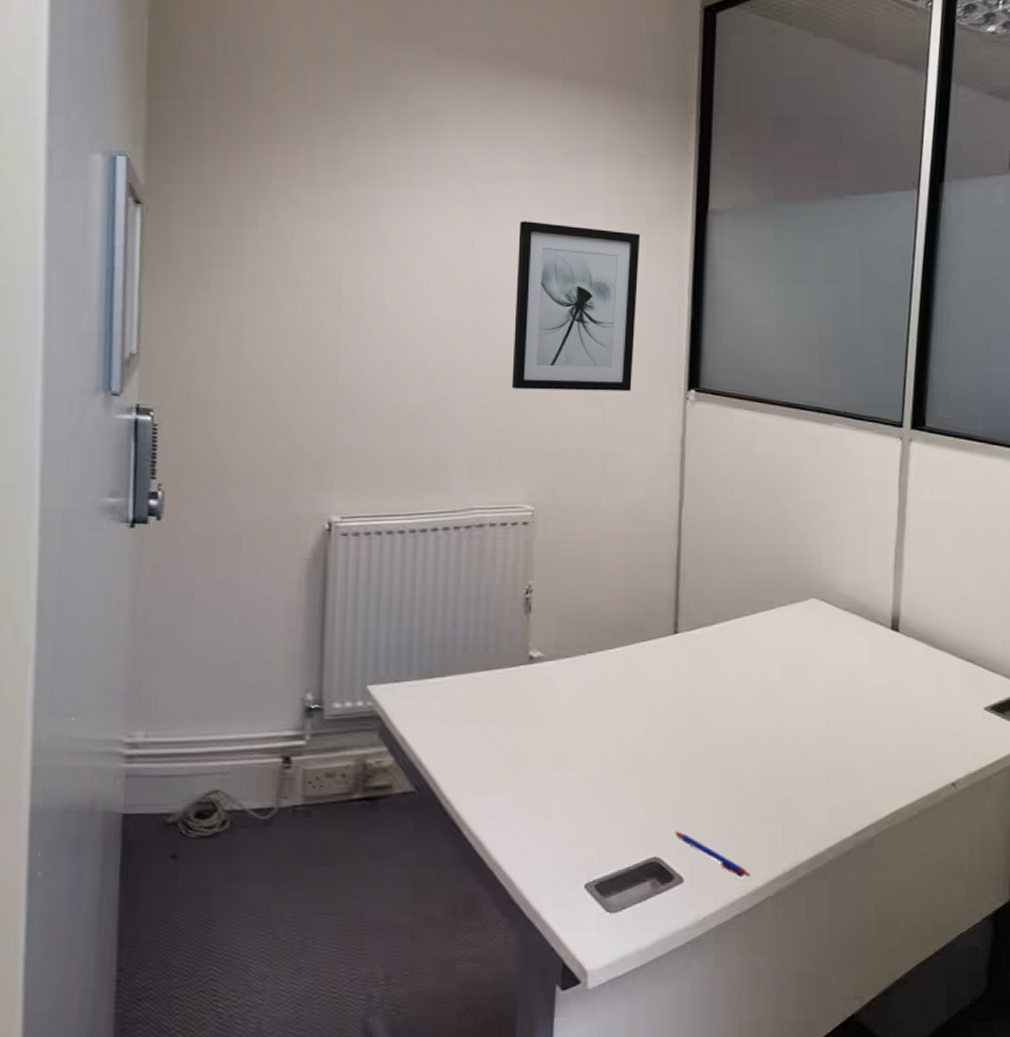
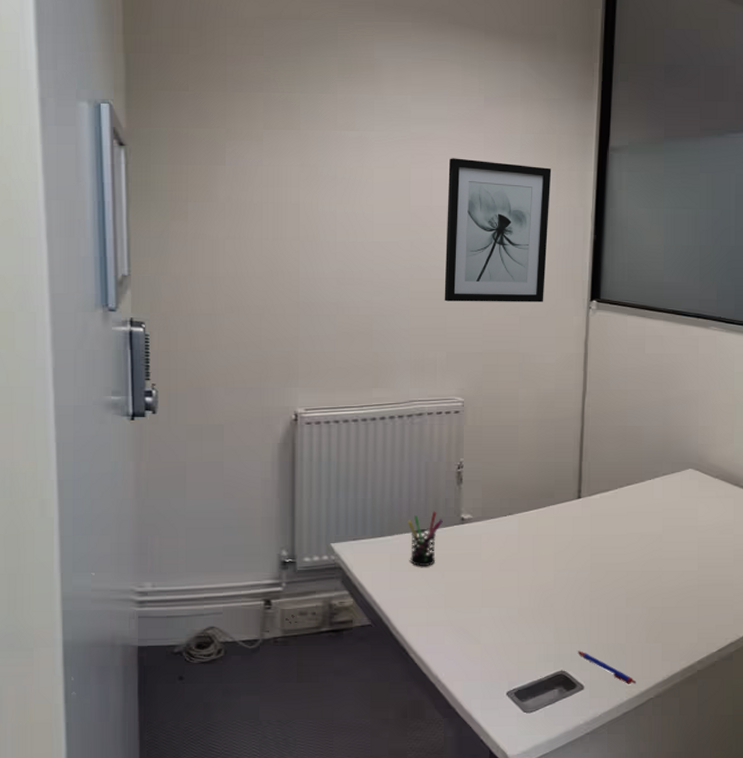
pen holder: none [462,646,507,718] -> present [407,511,443,567]

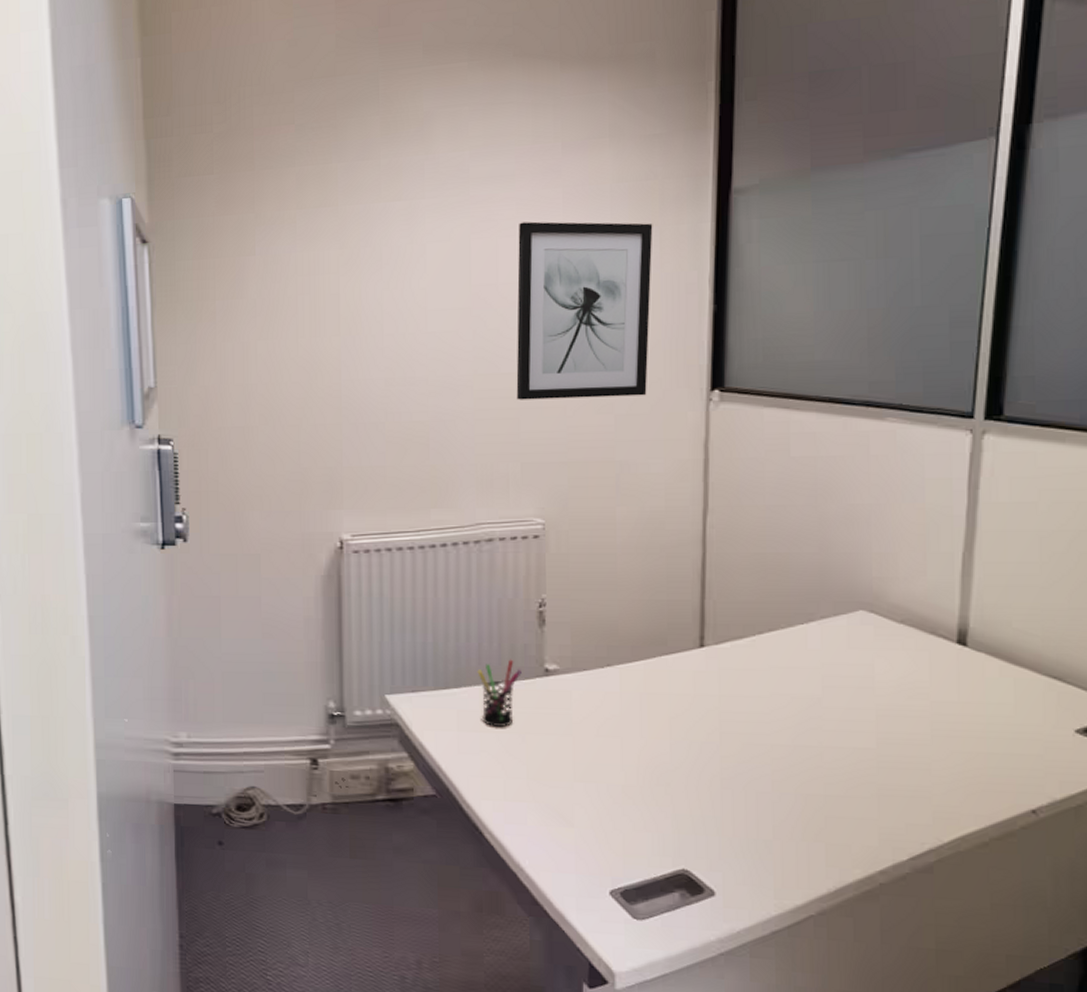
pen: present [577,651,637,684] -> none [704,845,790,895]

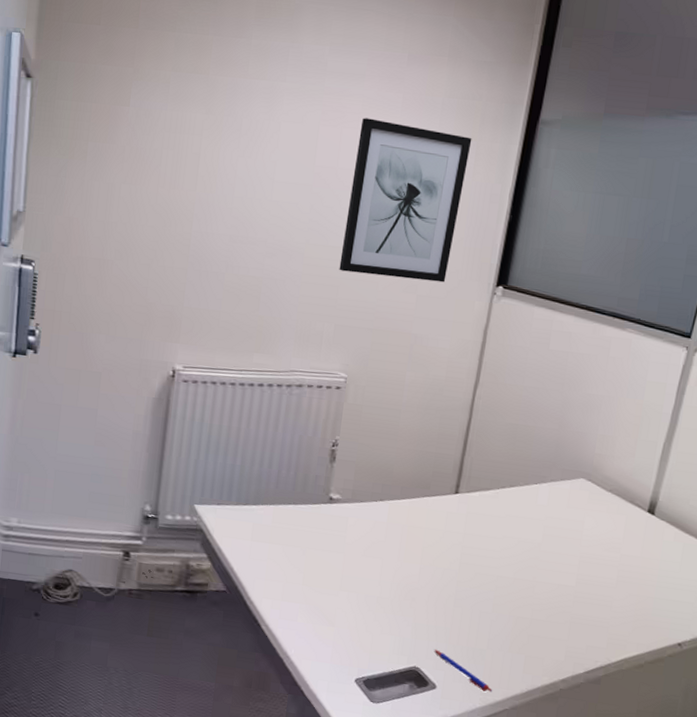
pen holder: present [477,659,522,728] -> none [272,486,311,542]
pen: none [704,845,790,895] -> present [434,649,493,692]

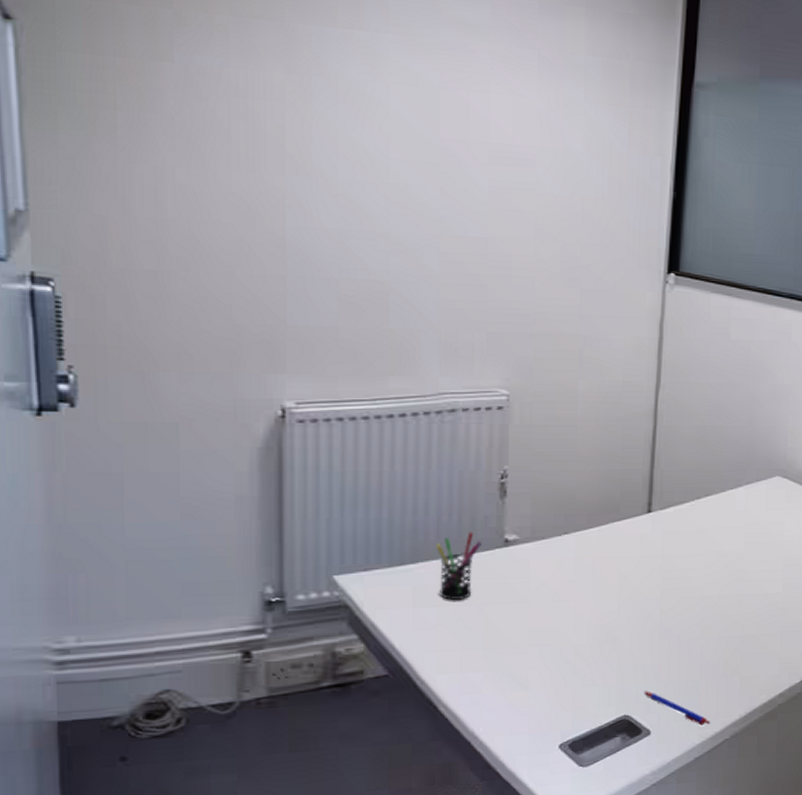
pen holder: none [272,486,311,542] -> present [435,531,481,601]
wall art: present [339,118,472,283] -> none [484,79,623,273]

